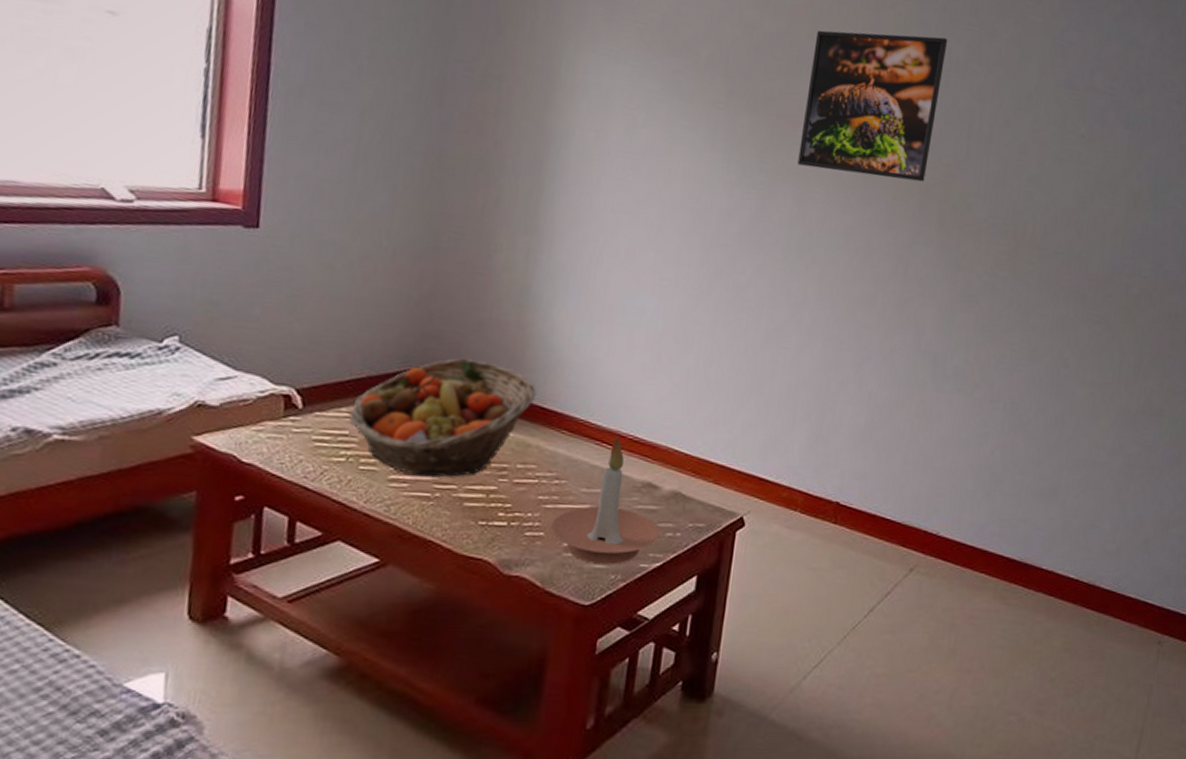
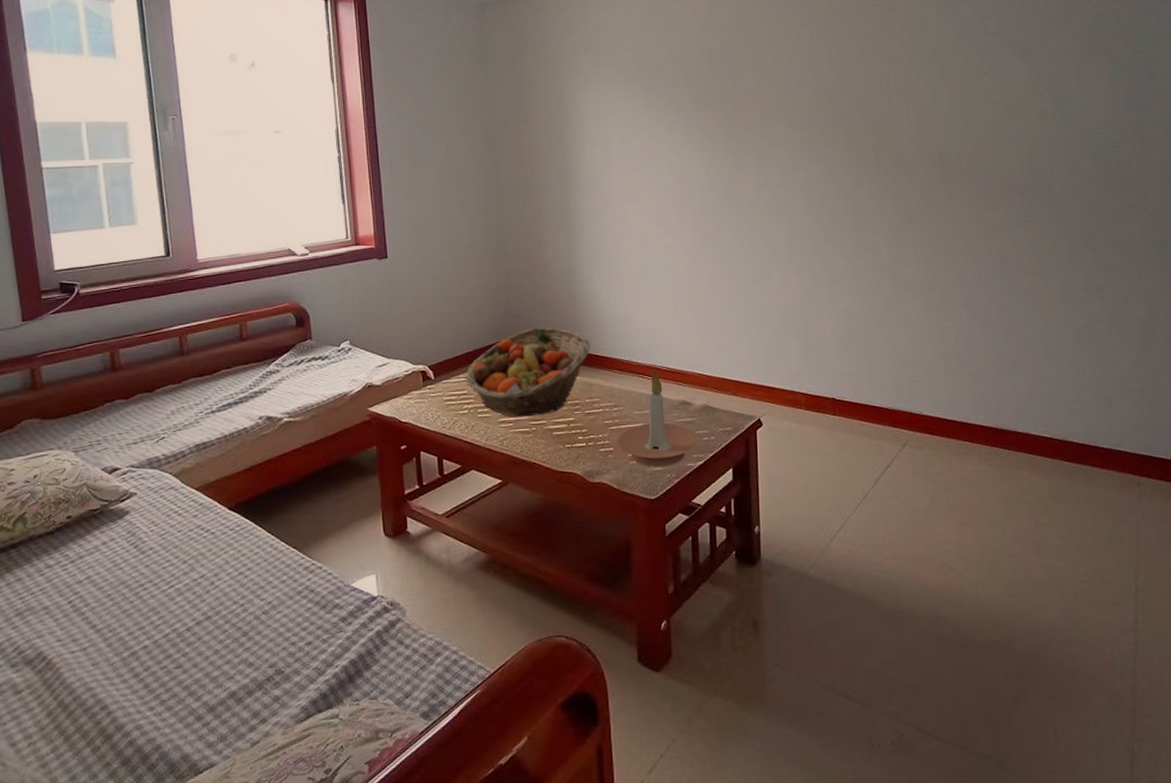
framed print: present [797,30,948,182] -> none [751,21,859,142]

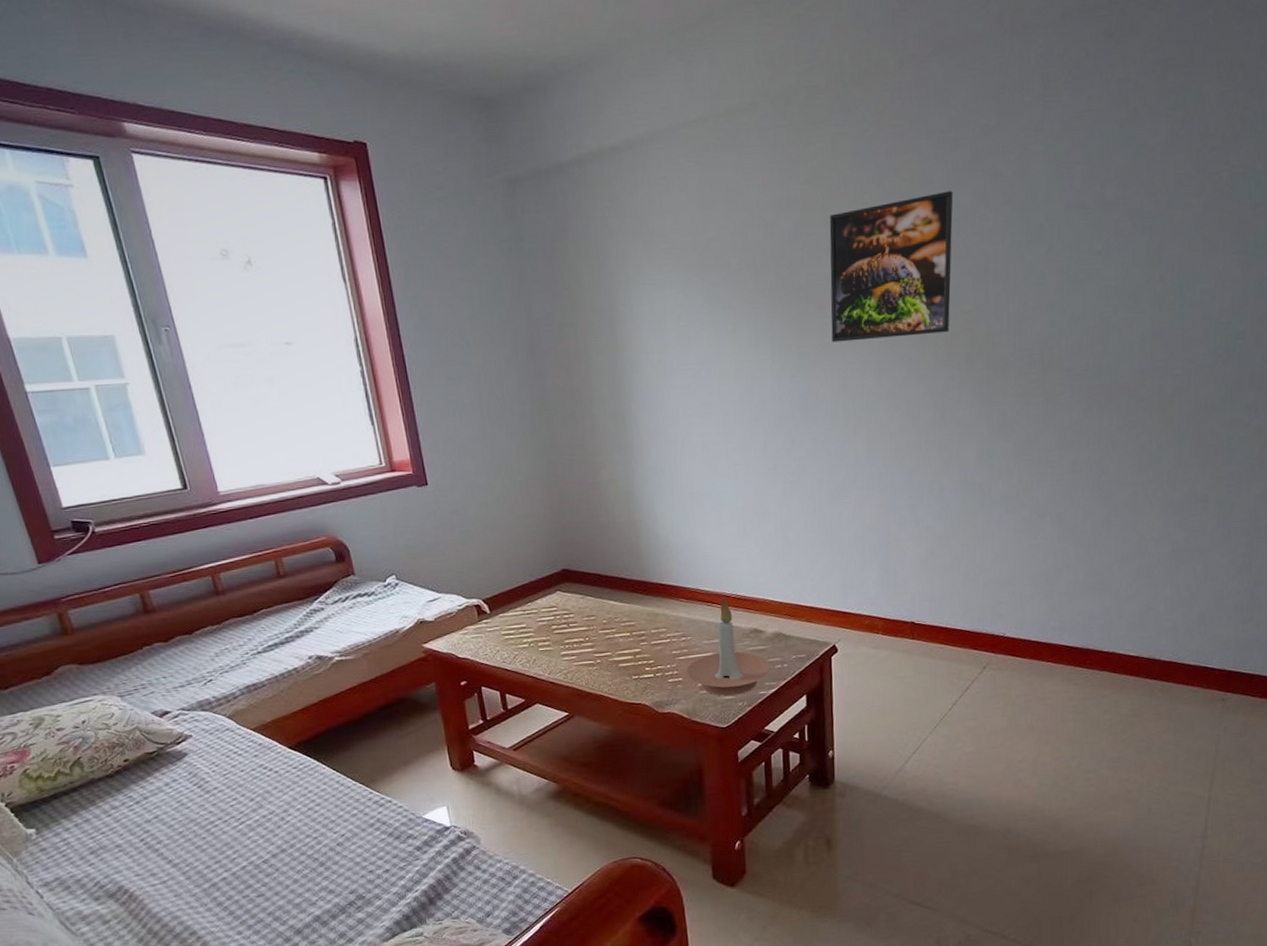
fruit basket: present [466,327,590,417] -> none [523,555,655,650]
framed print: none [751,21,859,142] -> present [829,191,954,342]

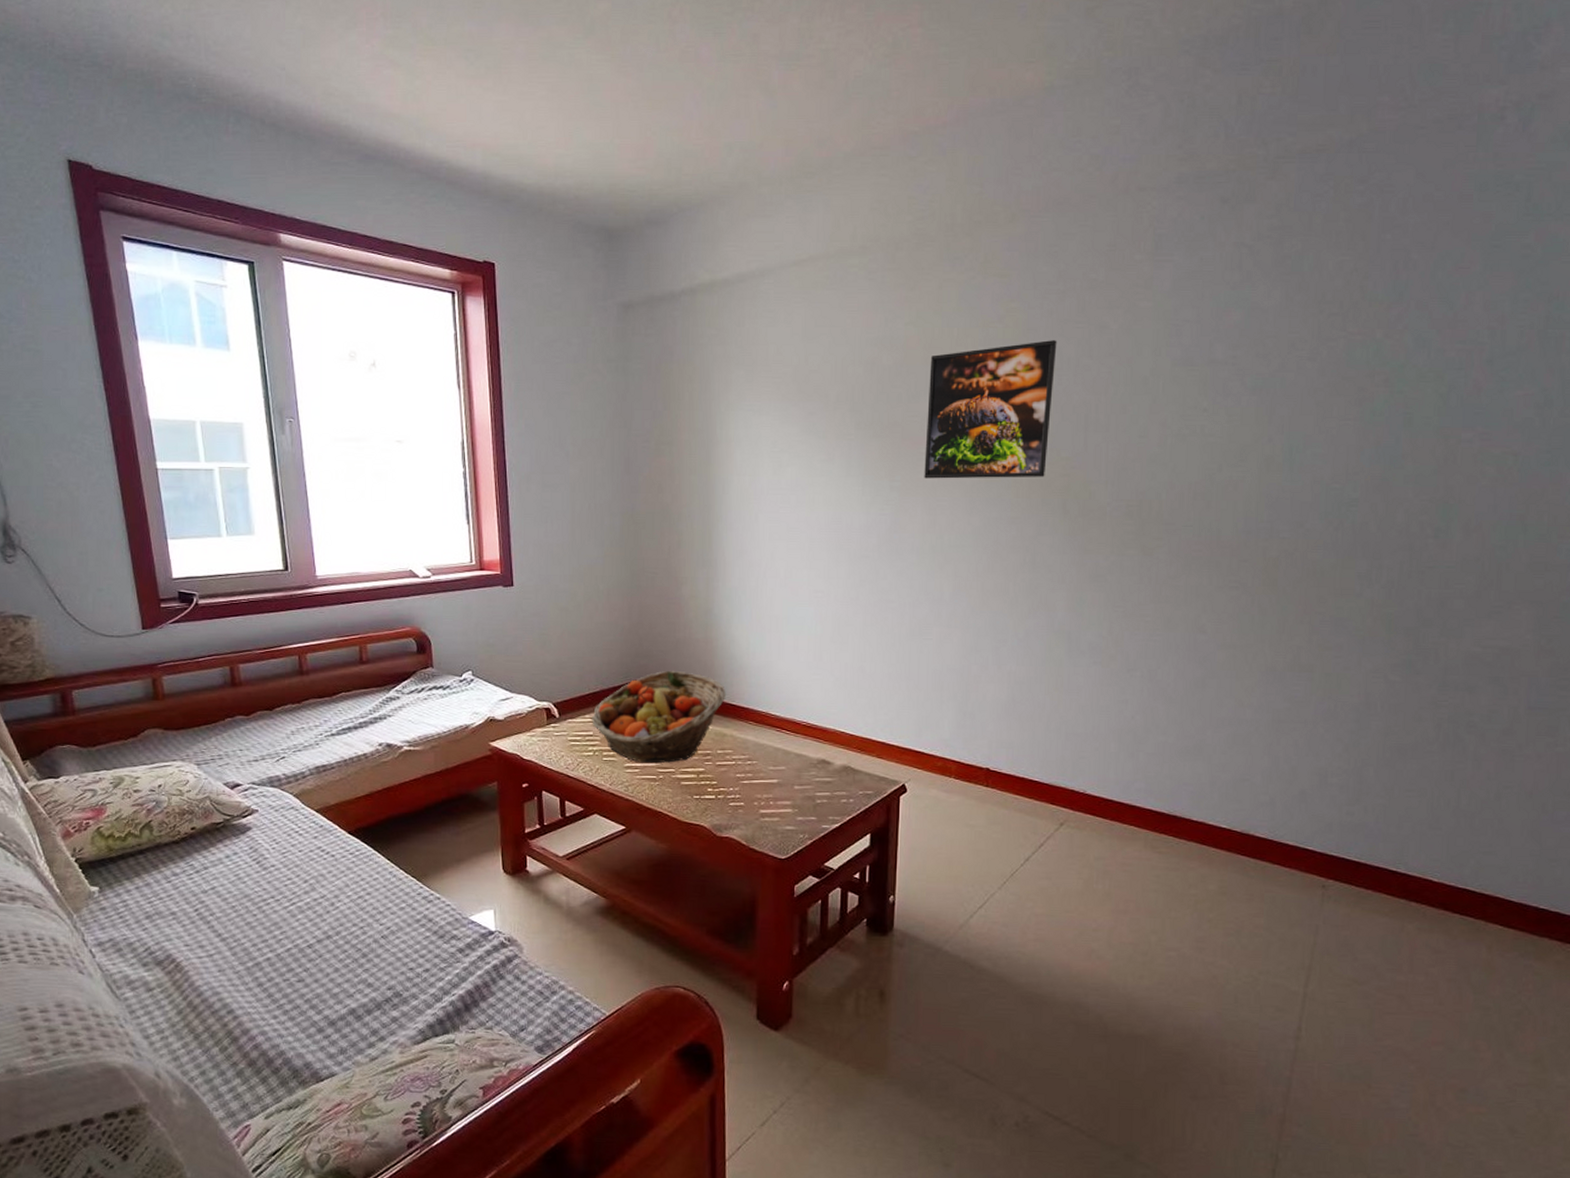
fruit basket: none [523,555,655,650] -> present [592,670,726,764]
candle holder: present [685,597,771,696] -> none [748,724,836,826]

